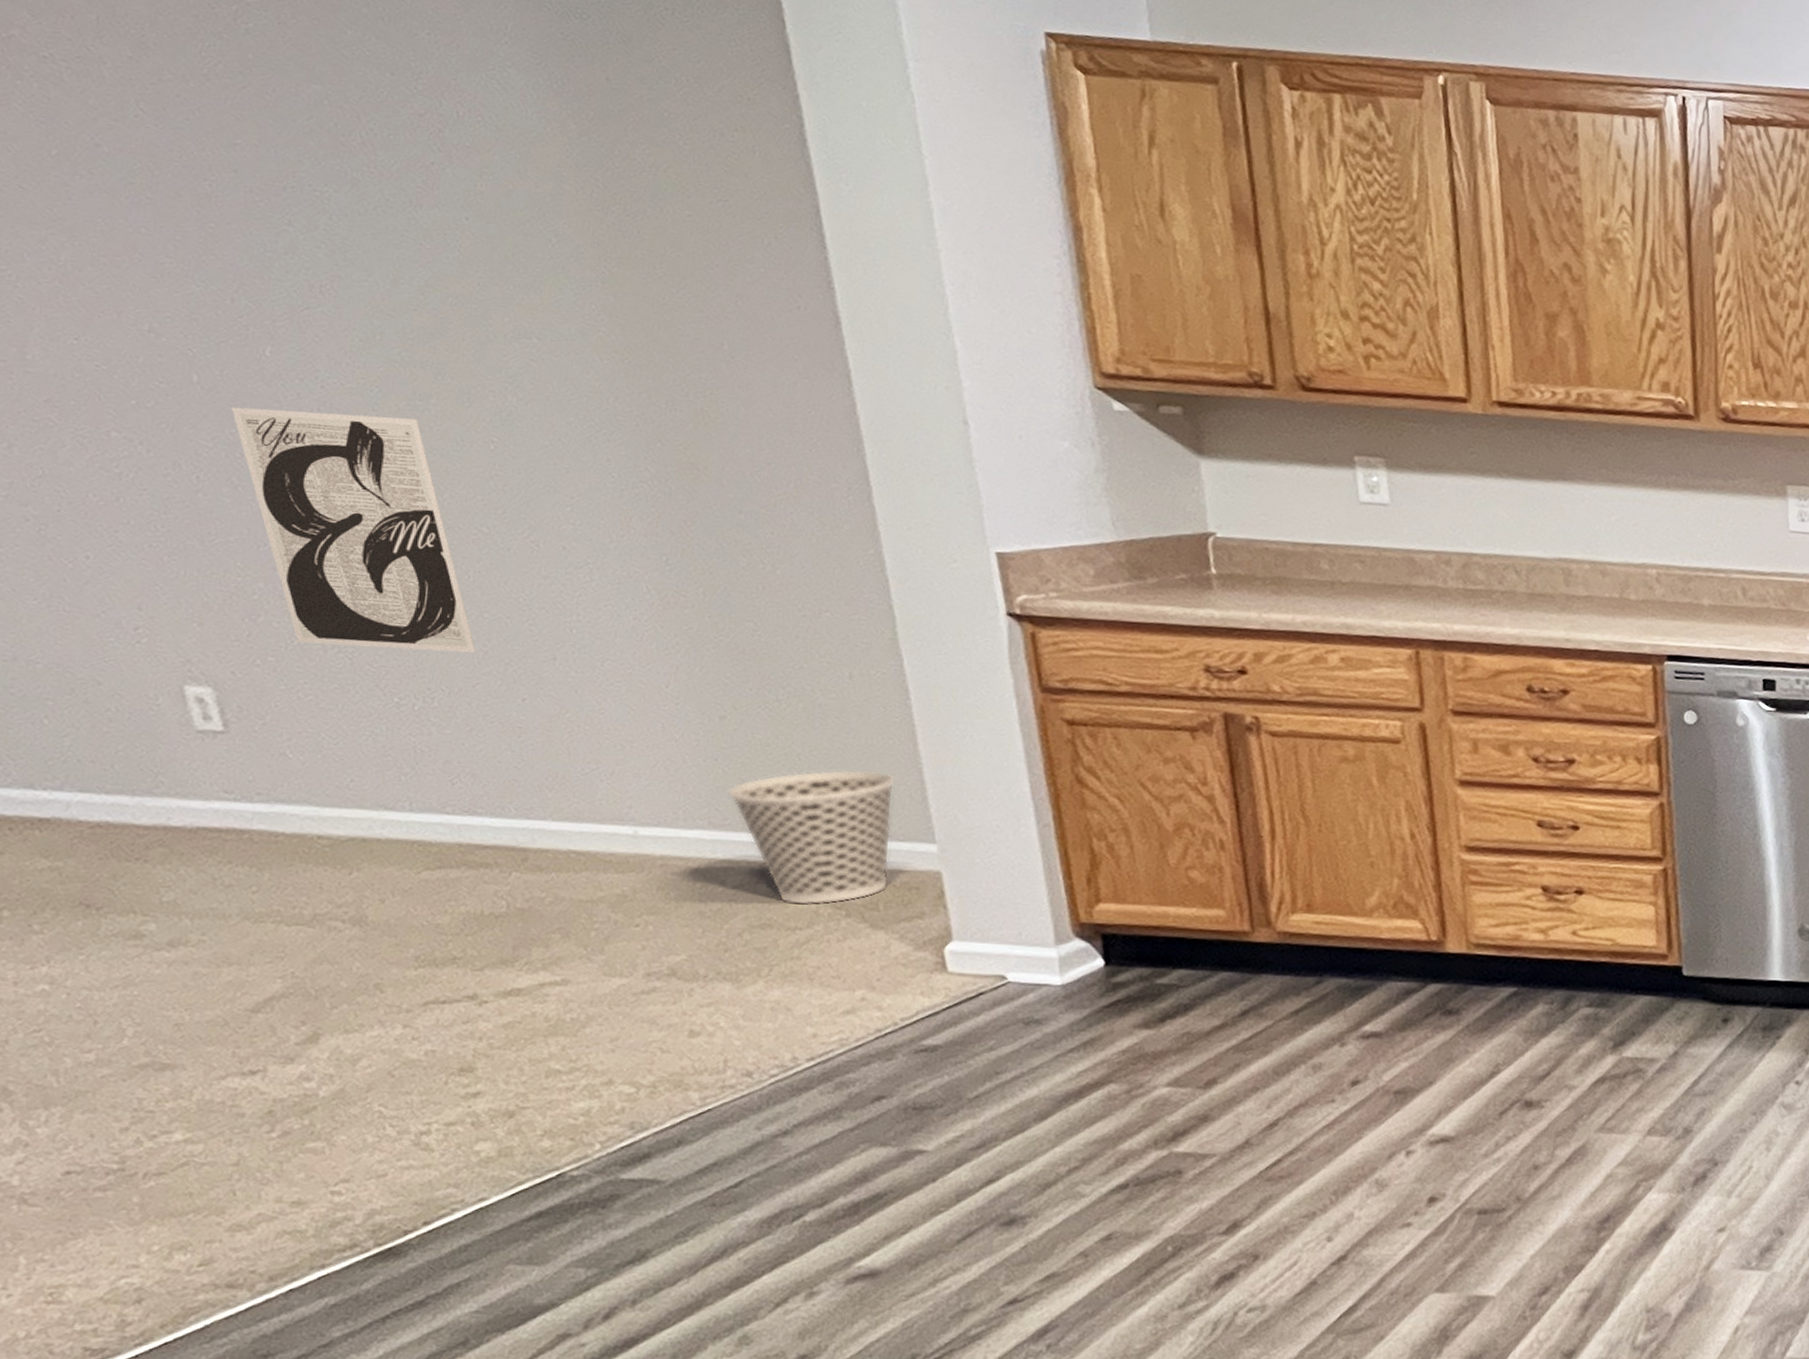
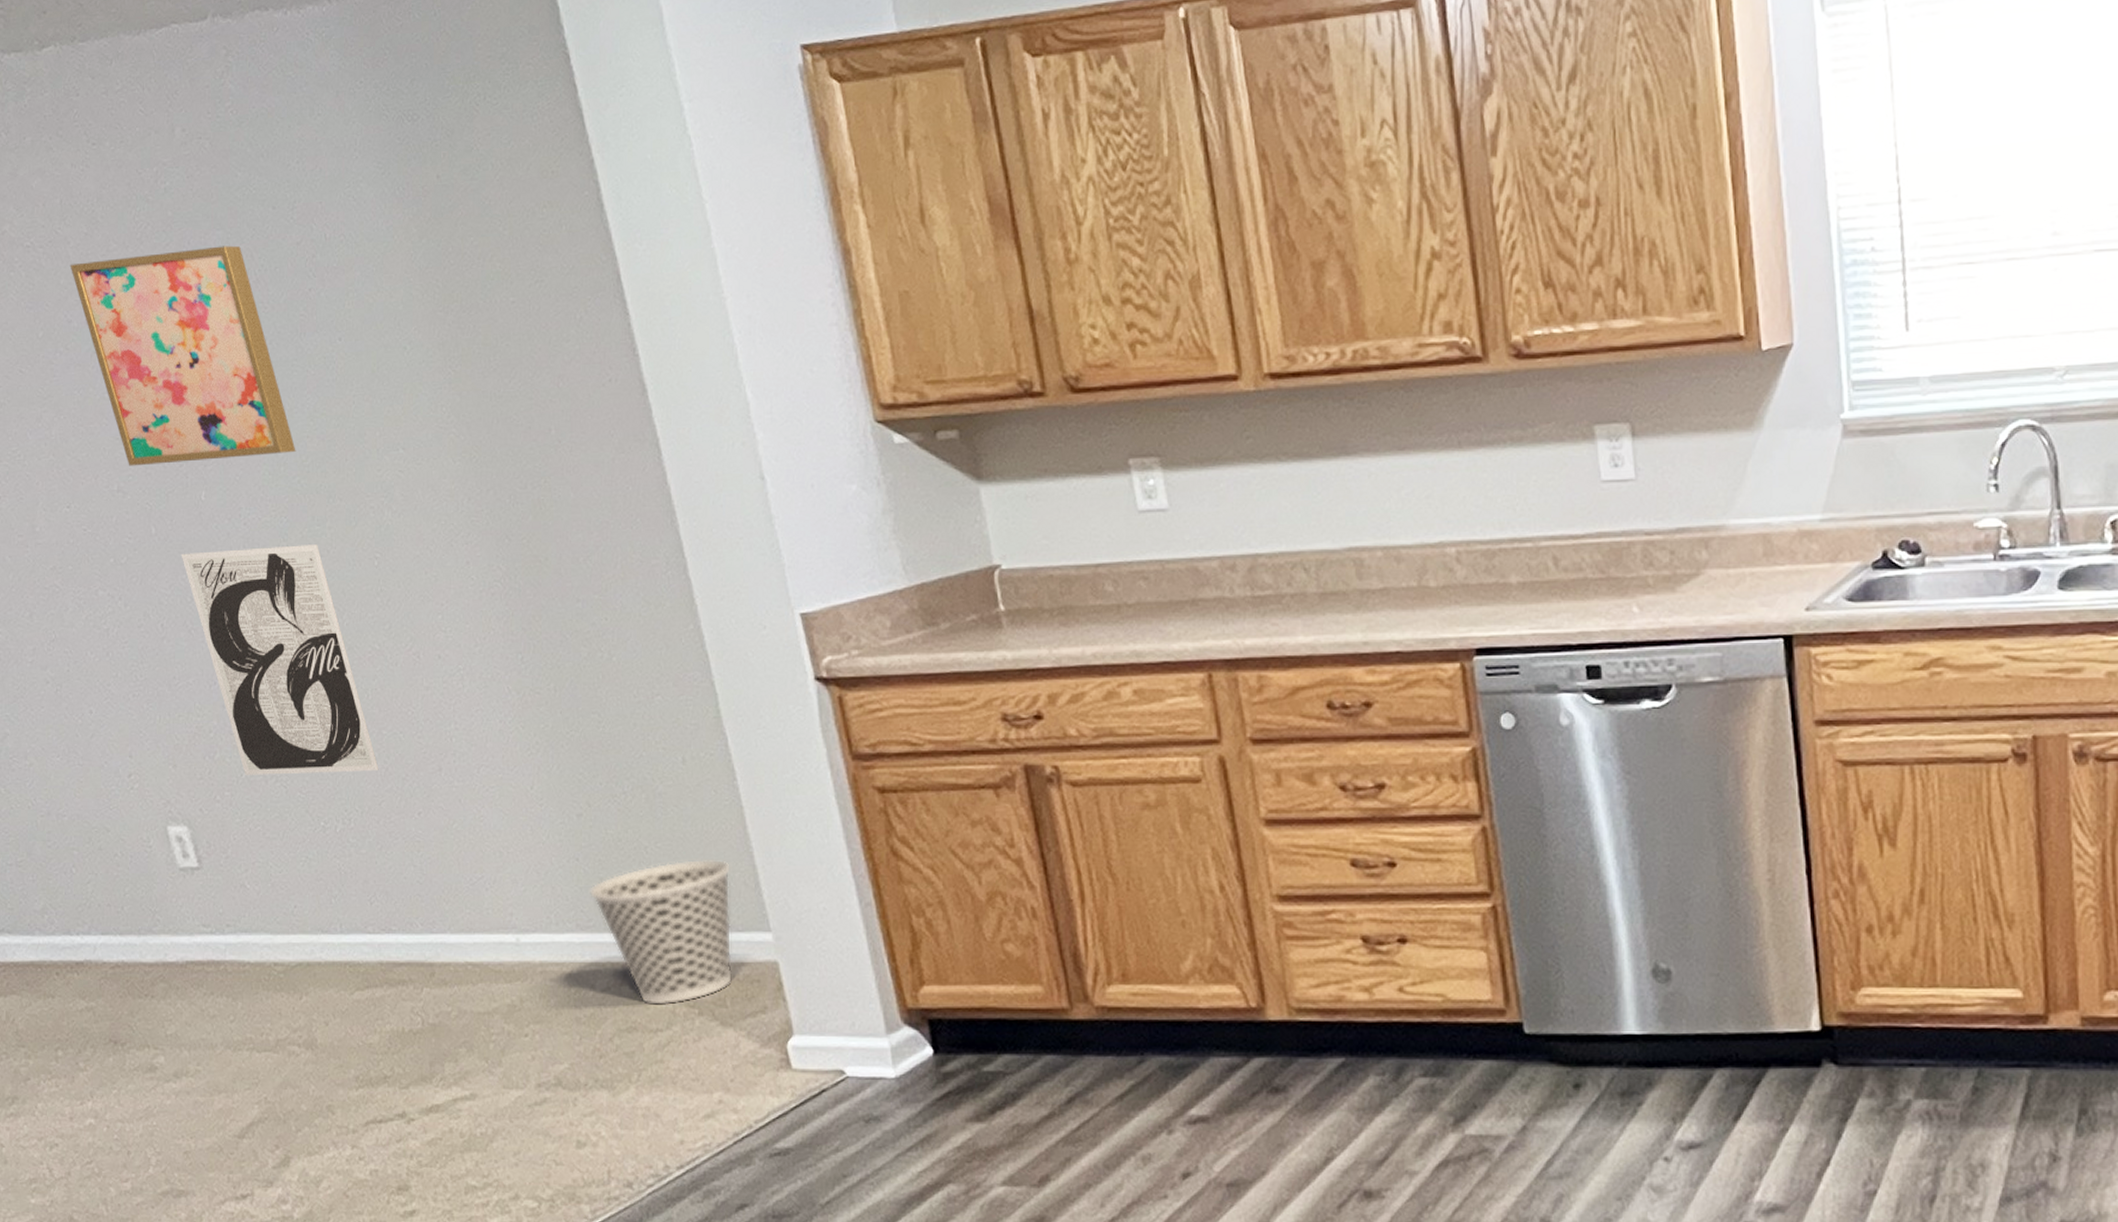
wall art: none [103,85,398,323] -> present [69,245,296,467]

